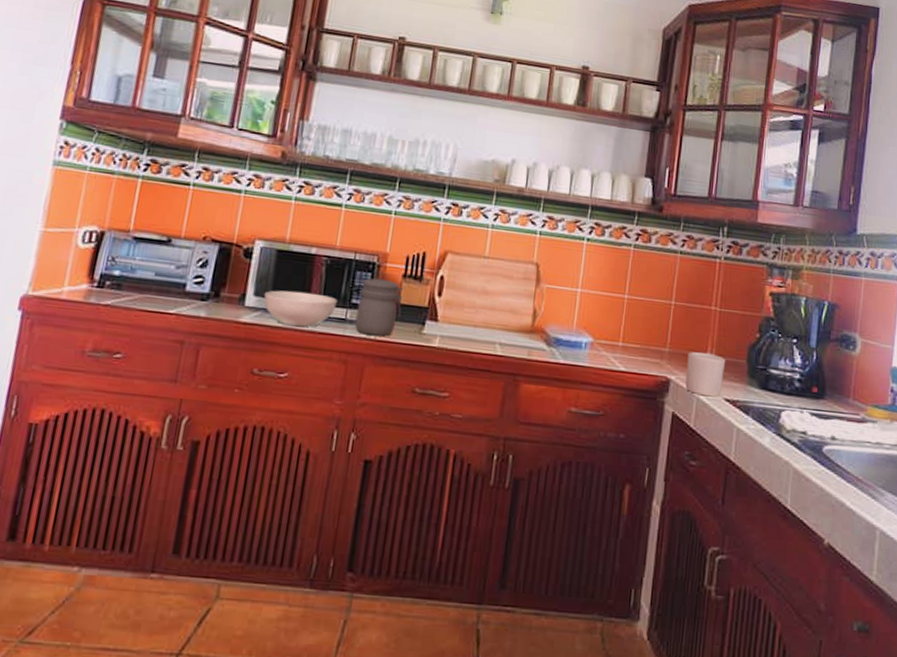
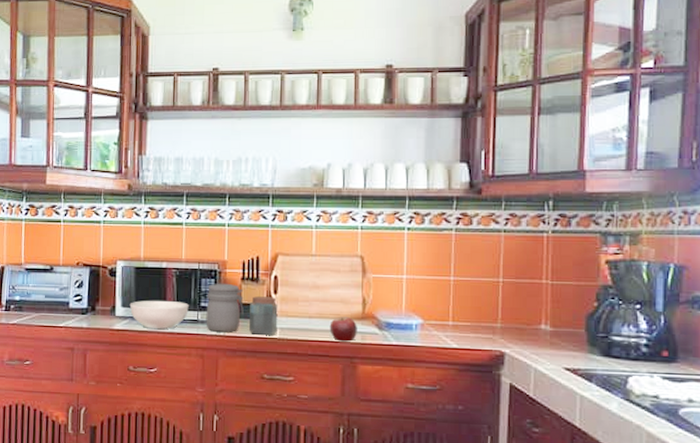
peanut butter: none [405,297,441,344] -> present [249,296,278,336]
fruit: none [494,328,525,357] -> present [329,317,357,342]
mug: present [685,352,726,397] -> none [521,325,563,367]

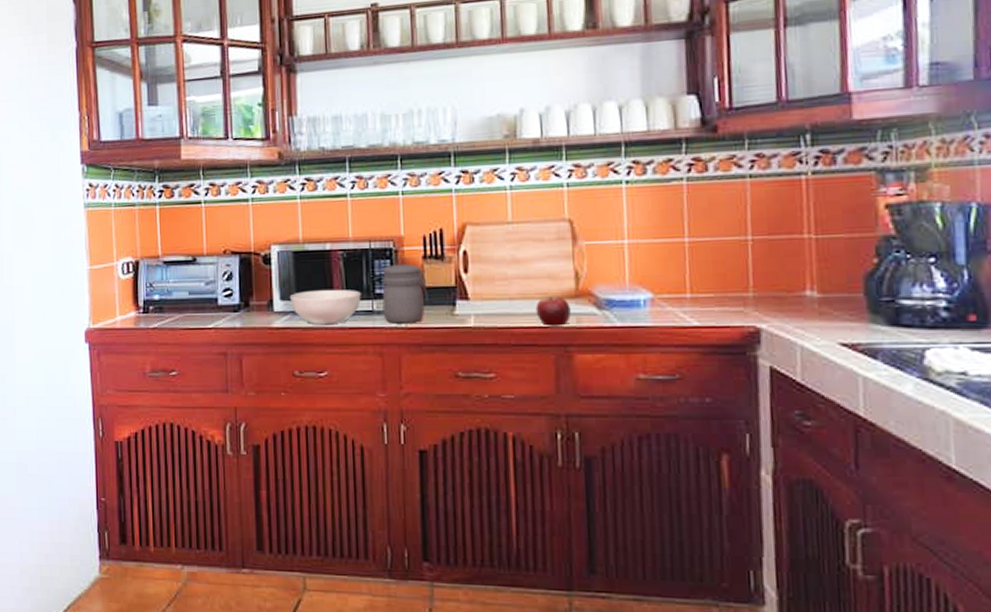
peanut butter: present [249,296,278,336] -> none [435,277,471,325]

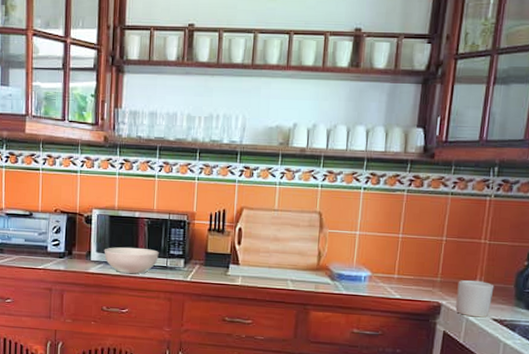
jar: present [382,263,428,324] -> none [174,233,210,279]
fruit: present [535,296,571,326] -> none [286,267,312,290]
mug: none [779,292,835,343] -> present [455,280,495,318]

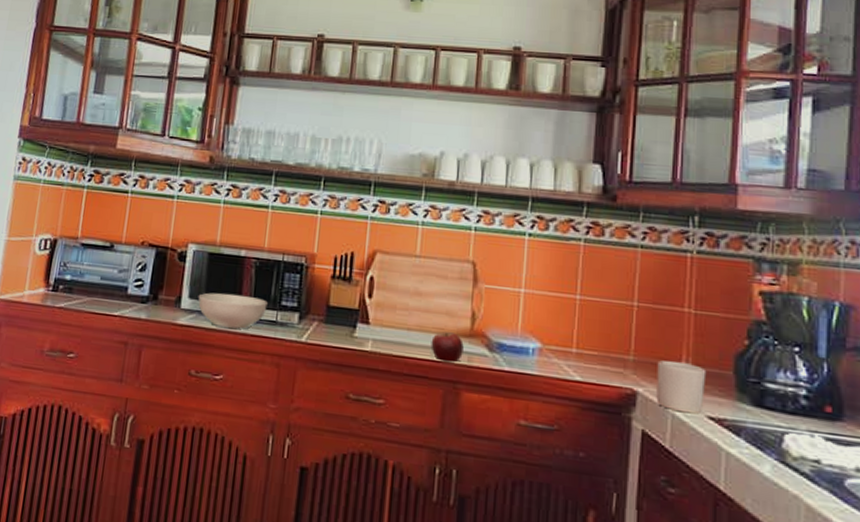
fruit: none [286,267,312,290] -> present [430,332,464,363]

